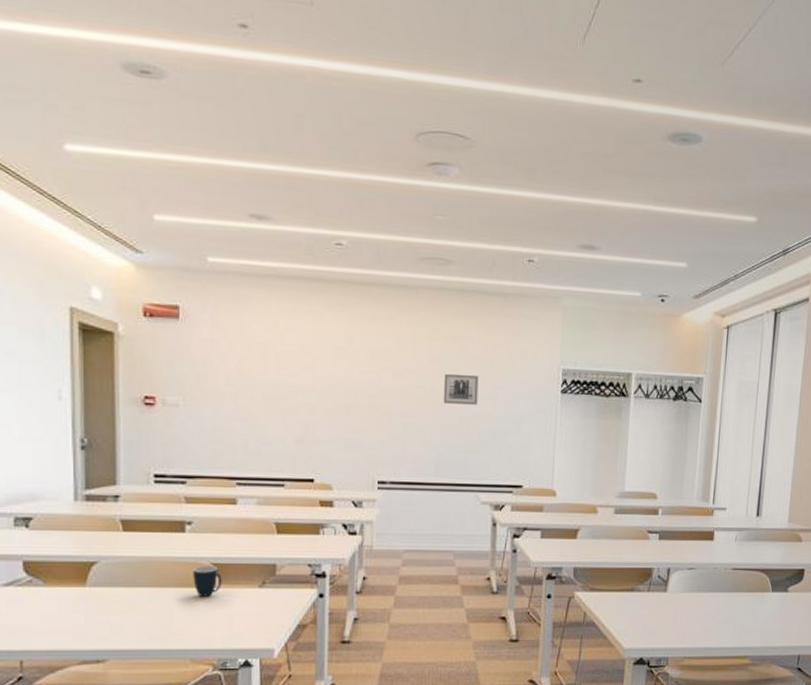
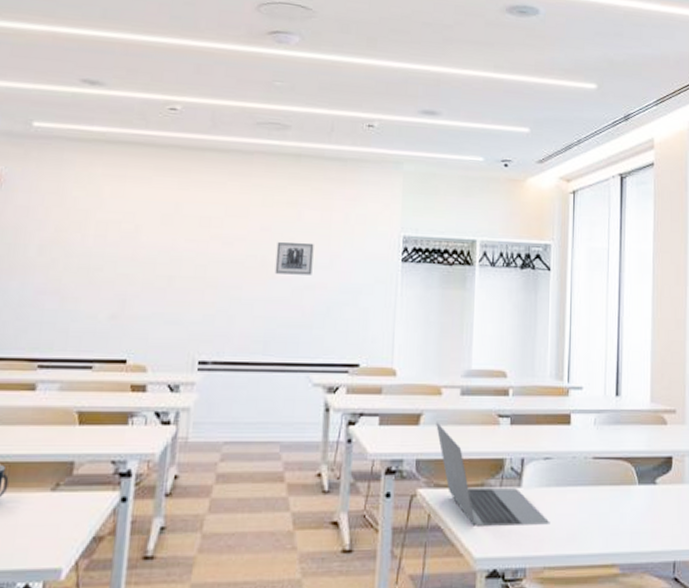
laptop: none [592,536,691,623] -> present [436,422,550,526]

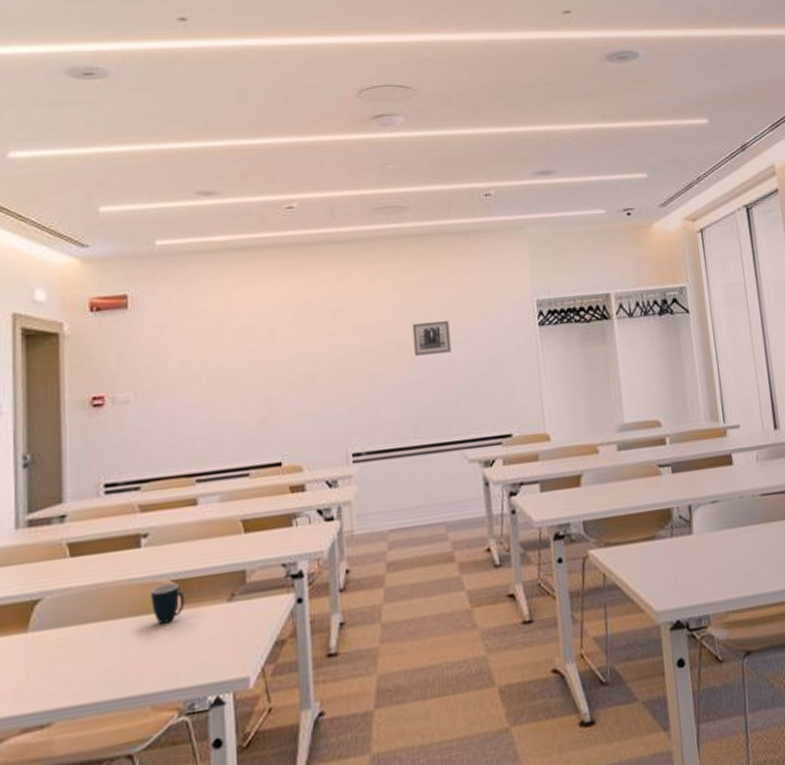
laptop: present [436,422,550,526] -> none [597,480,727,580]

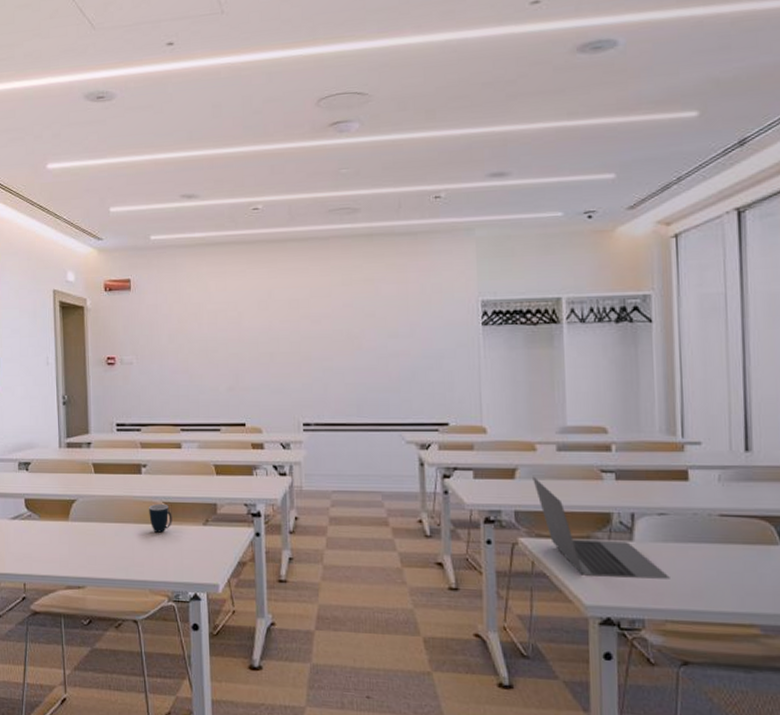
wall art: present [412,320,451,356] -> none [359,314,395,345]
laptop: none [597,480,727,580] -> present [532,476,670,579]

